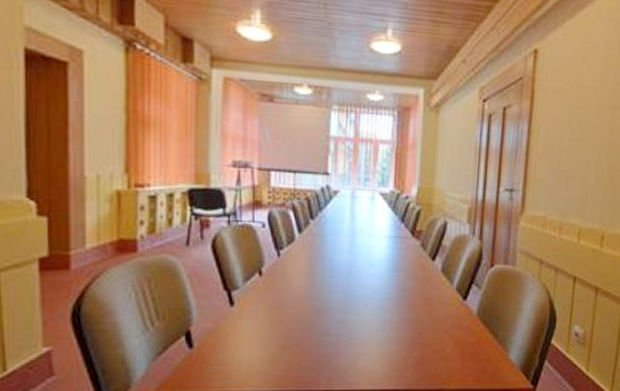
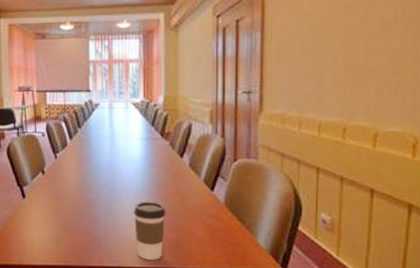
coffee cup: none [372,311,411,381] -> present [133,201,166,260]

